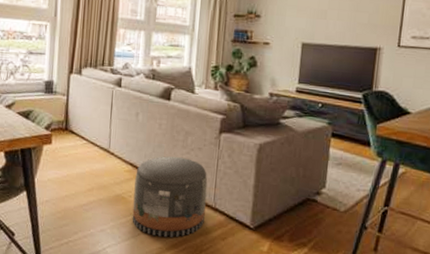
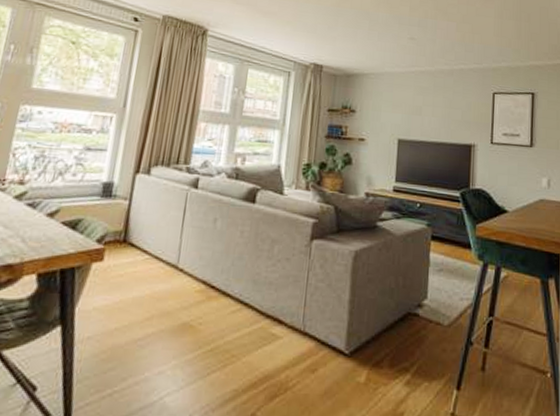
pouf: present [132,156,208,238] -> none [201,269,296,376]

